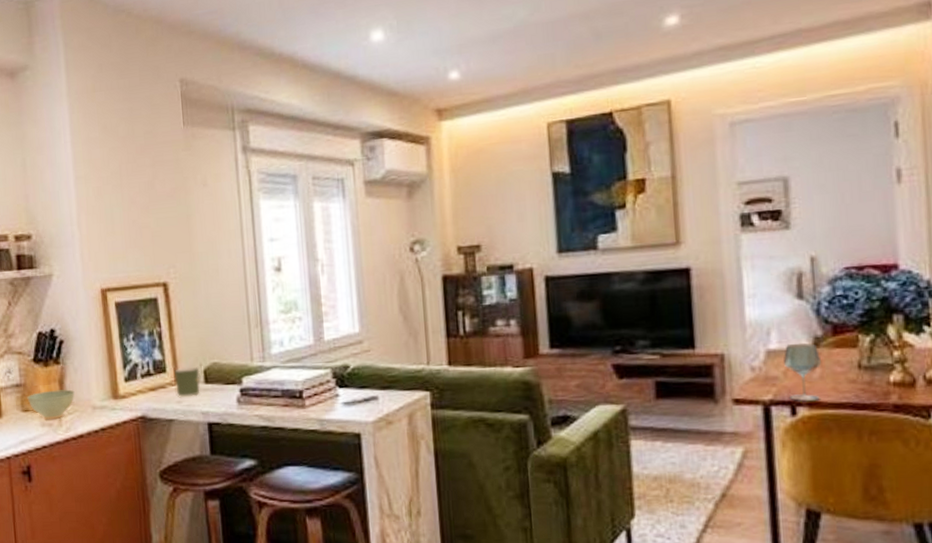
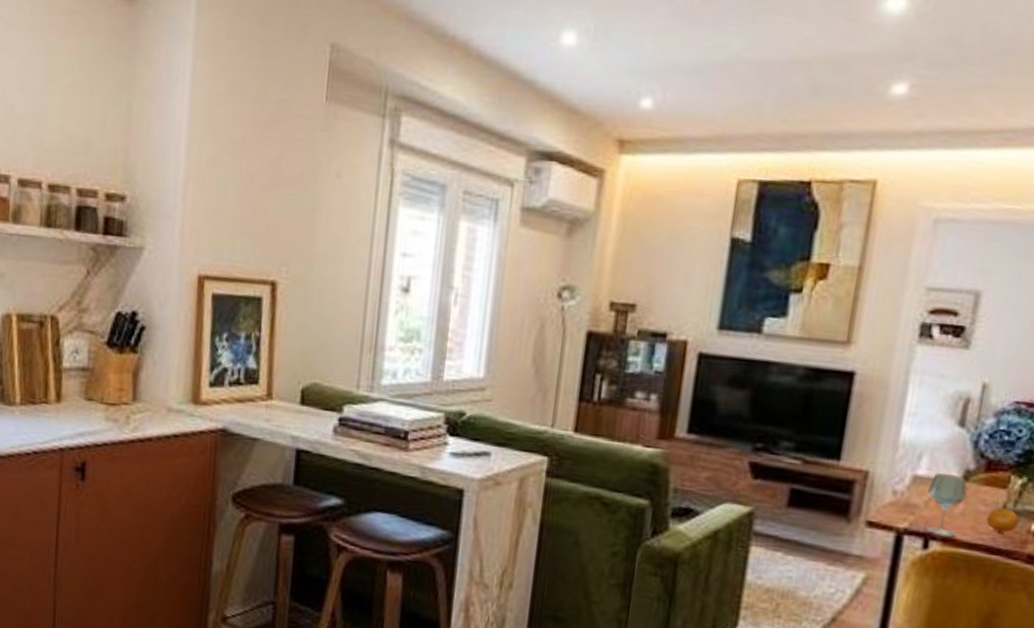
bowl: present [27,389,75,420] -> none [93,381,150,415]
mug: present [174,367,200,397] -> none [266,381,297,417]
fruit: none [846,365,877,389] -> present [987,507,1020,533]

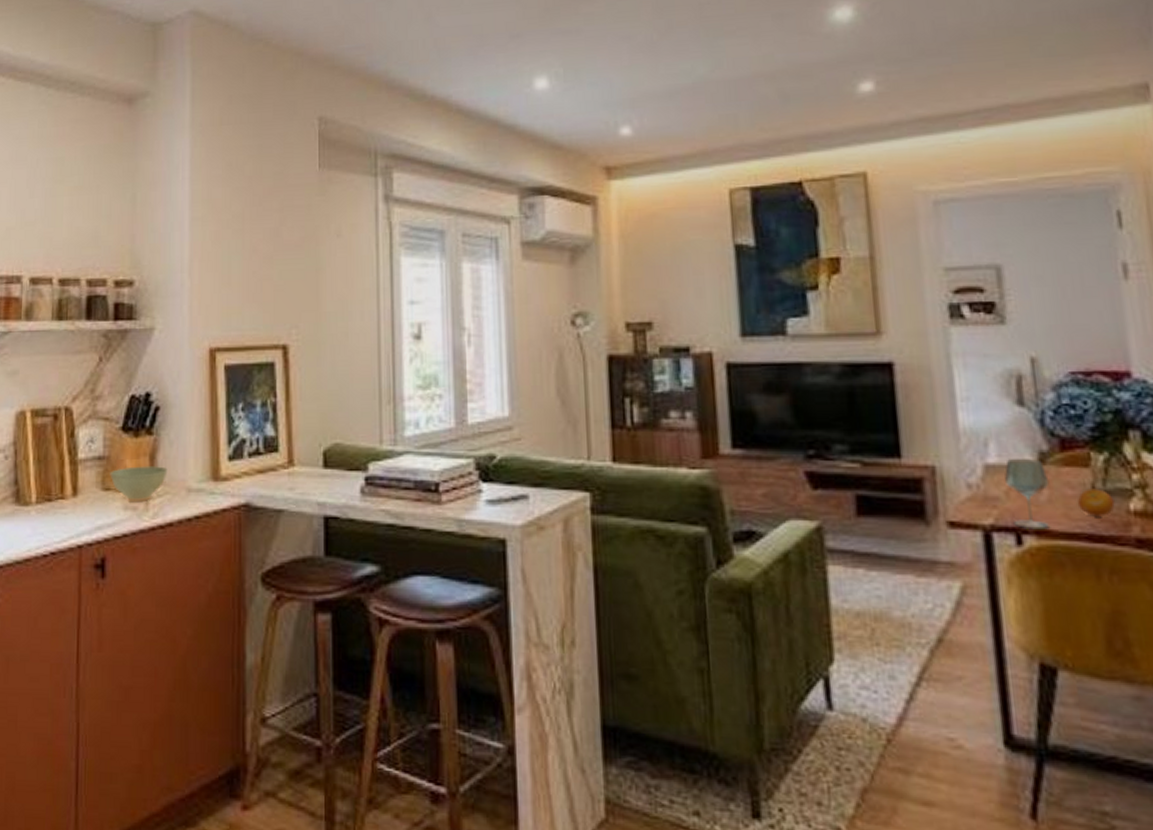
bowl: none [93,381,150,415] -> present [110,466,168,503]

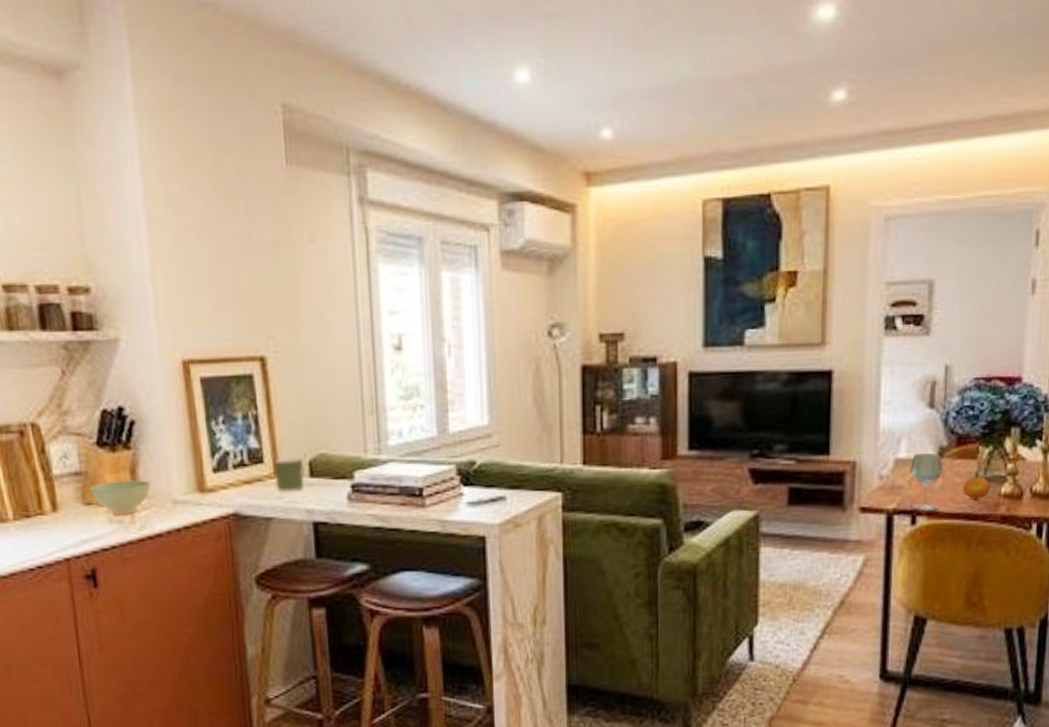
mug: none [287,447,319,483] -> present [273,458,305,492]

